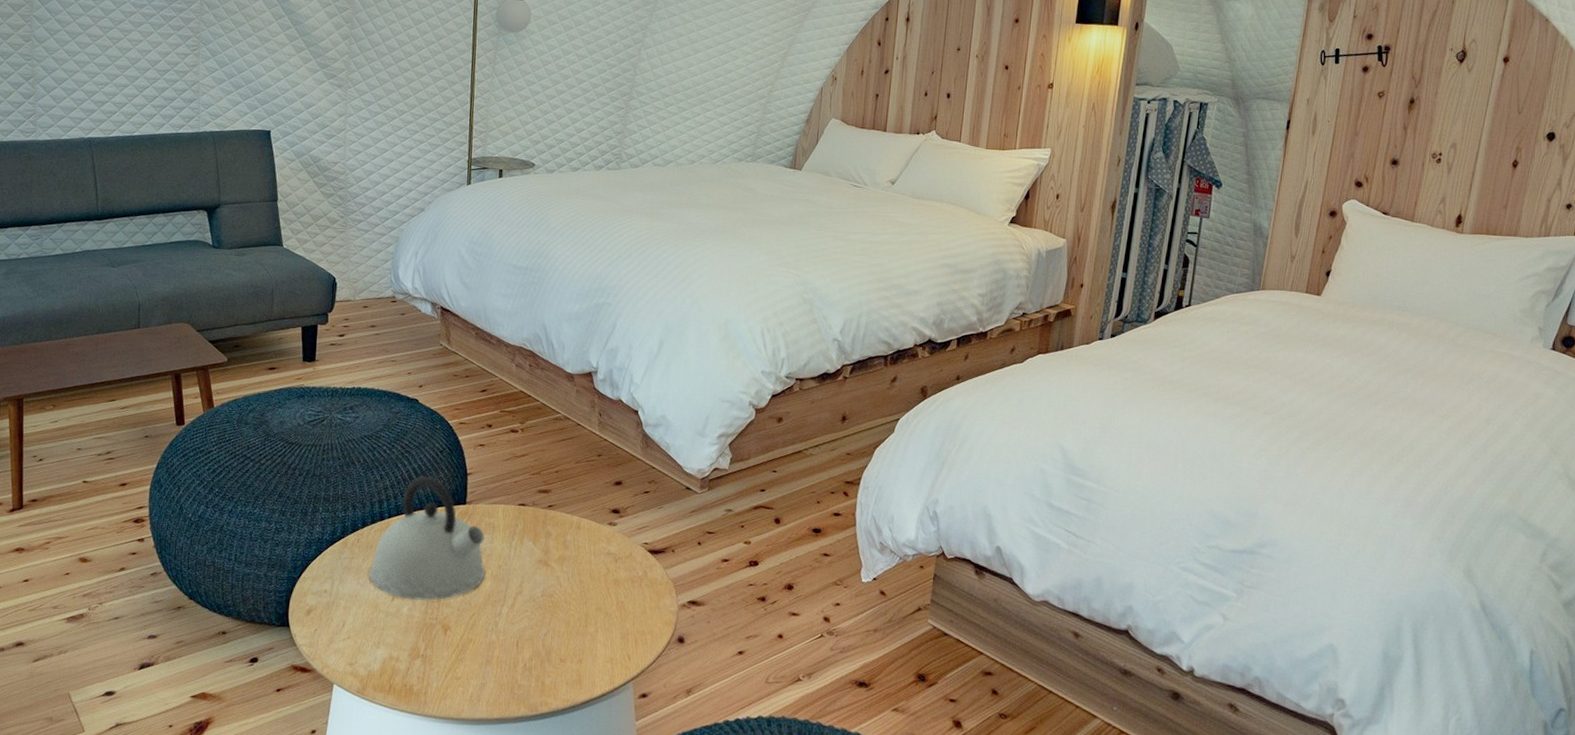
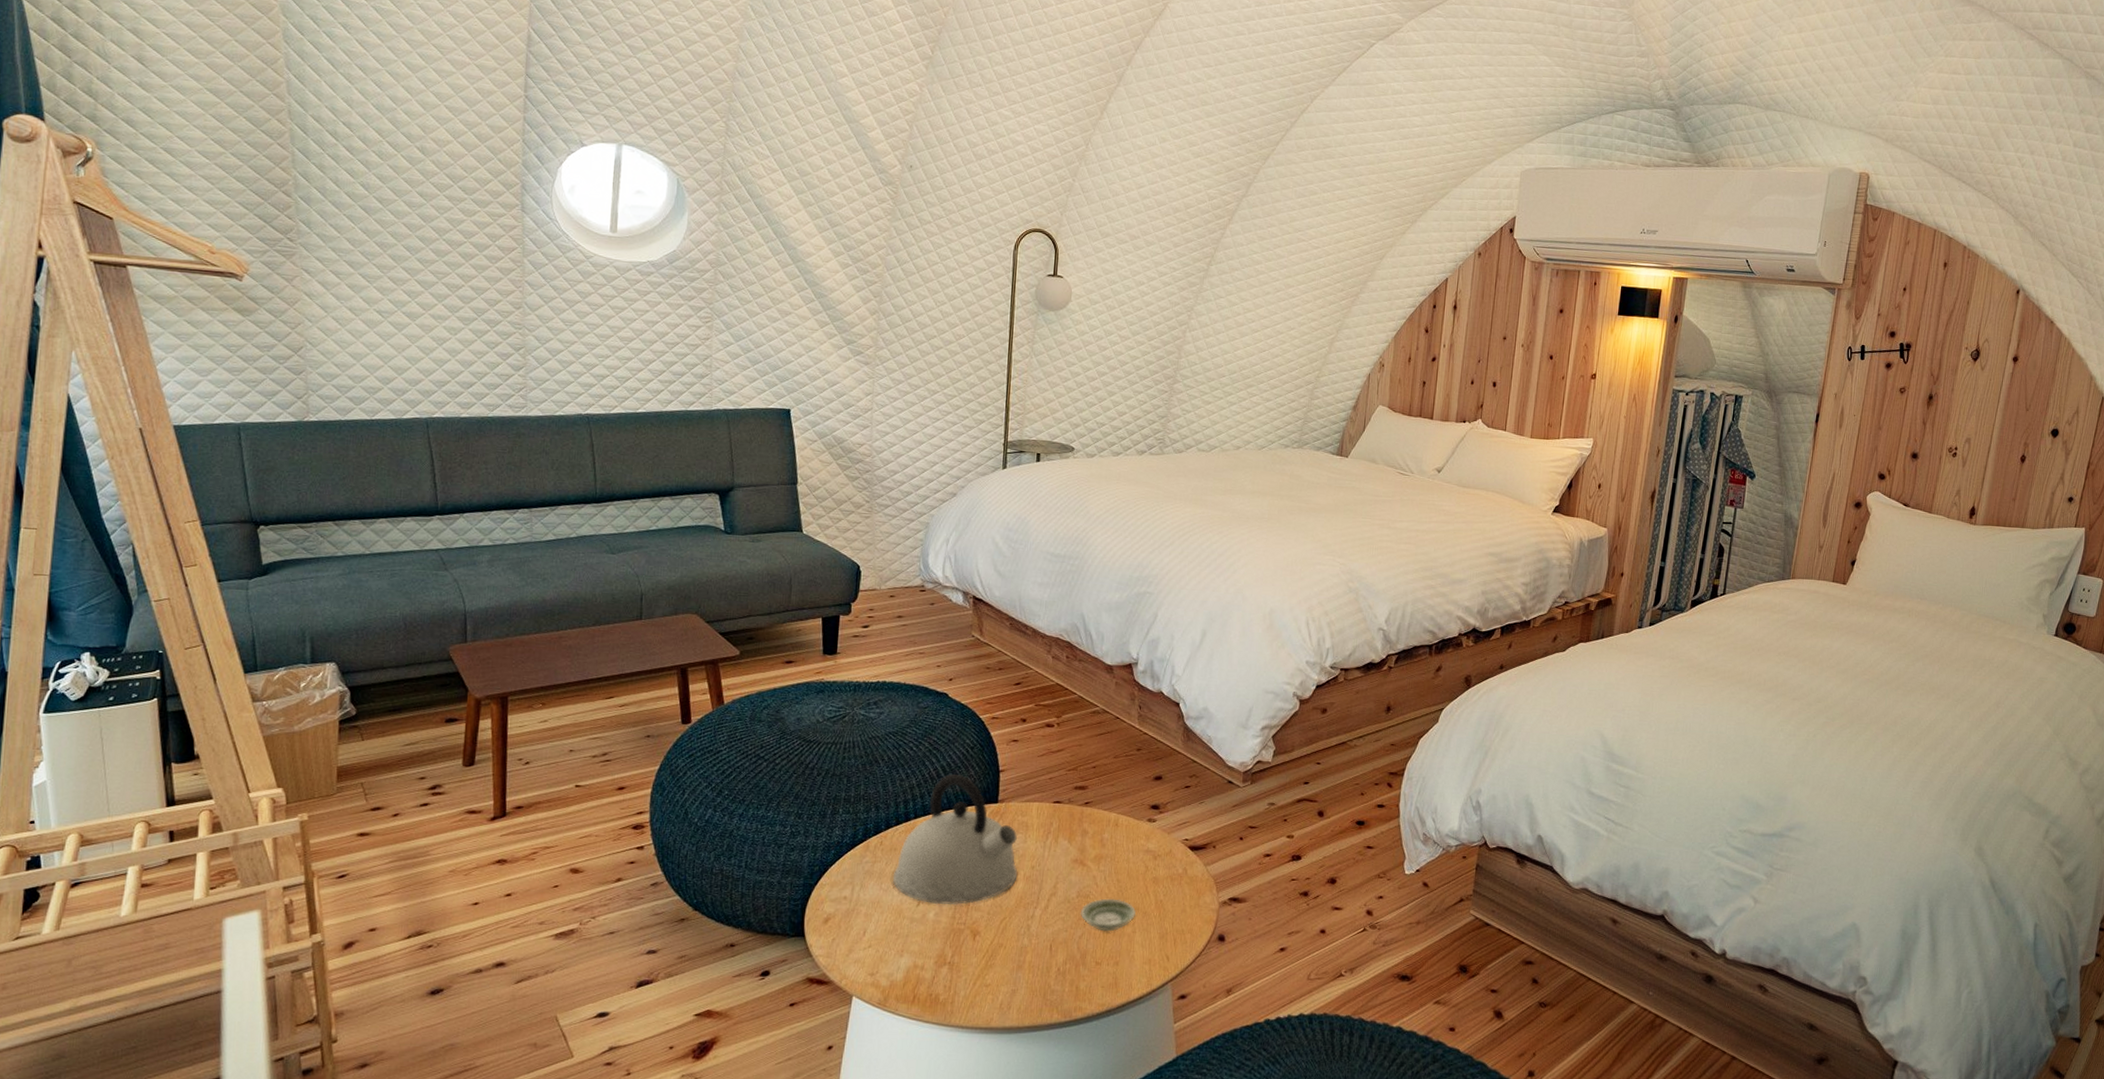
saucer: none [544,598,599,630] -> present [1080,898,1136,932]

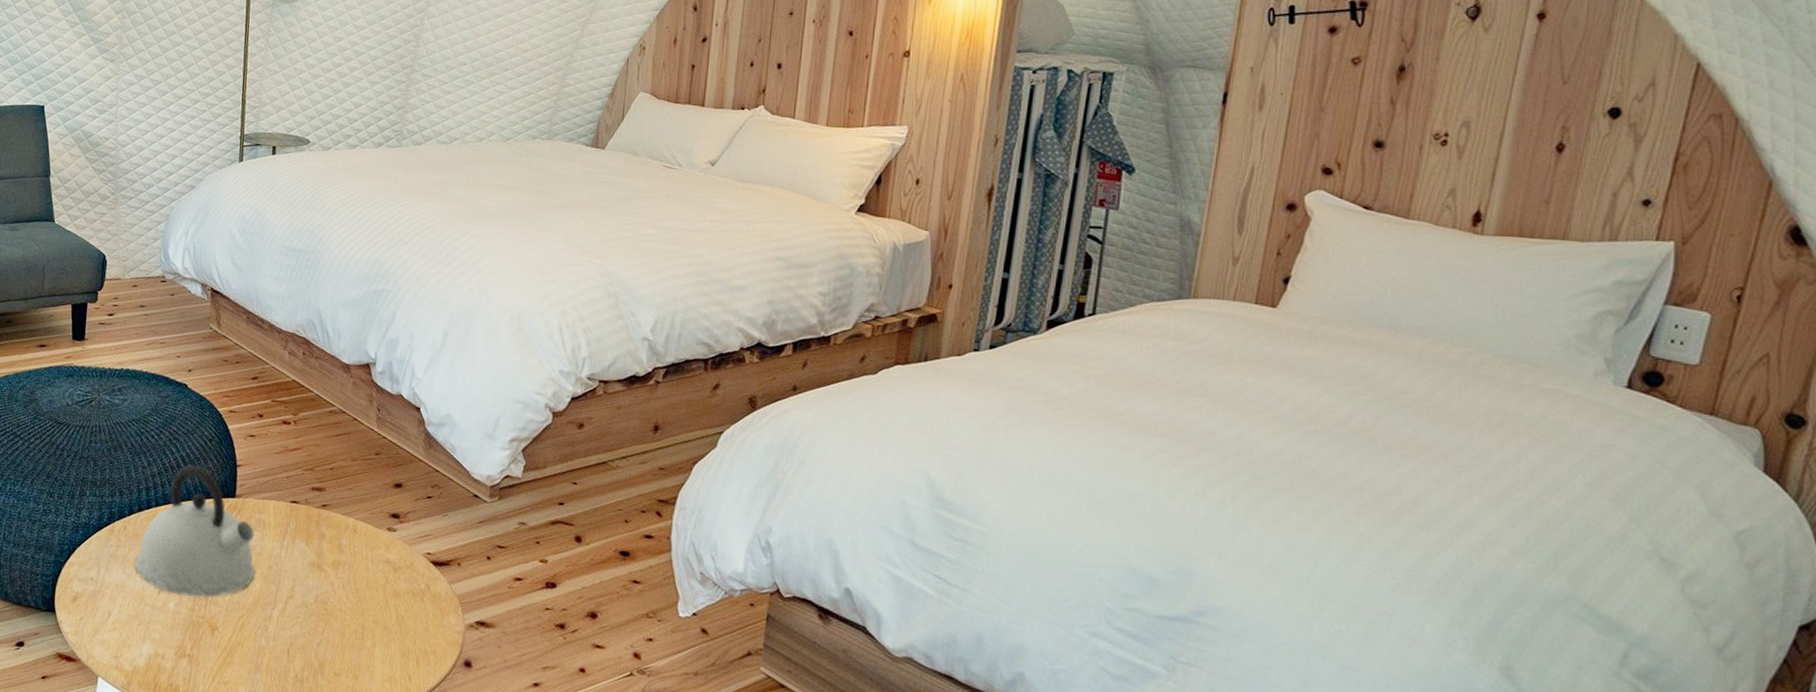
saucer: present [1080,898,1136,932] -> none [317,607,376,642]

